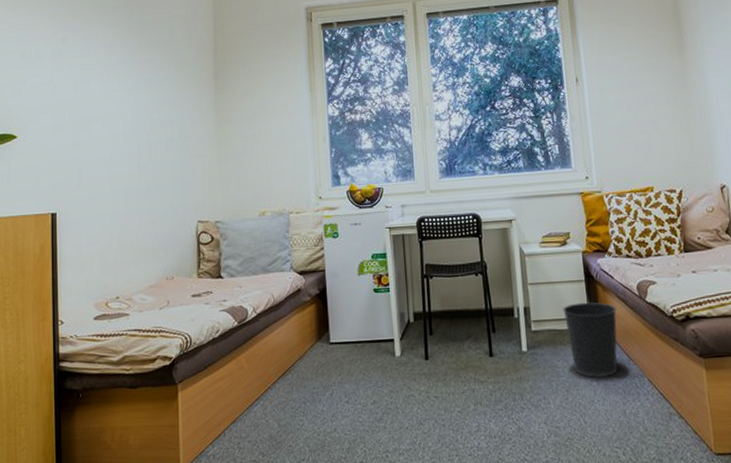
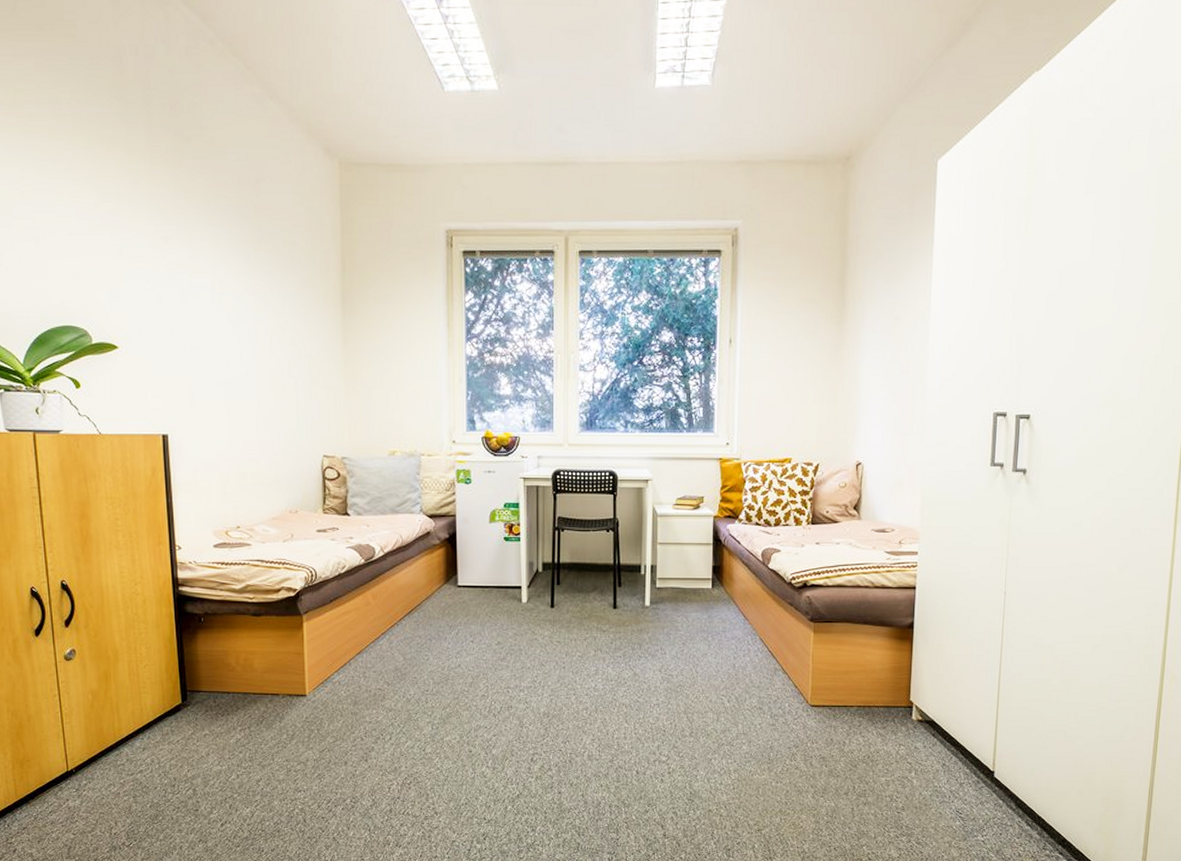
wastebasket: present [562,302,618,378] -> none [688,564,740,633]

